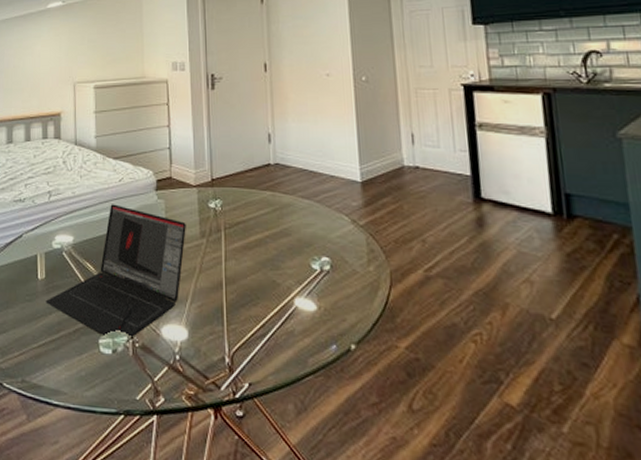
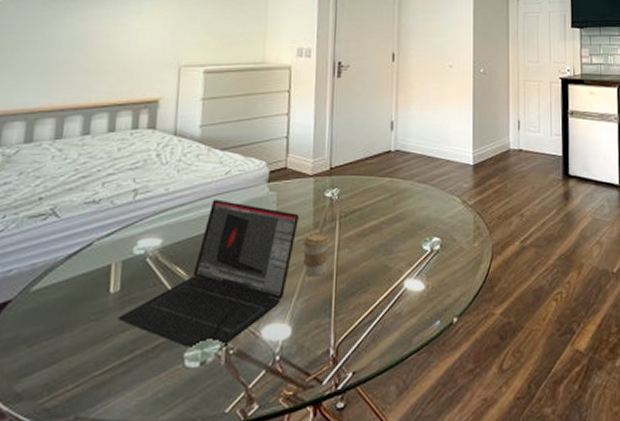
coffee cup: none [192,241,217,285] -> present [303,232,330,277]

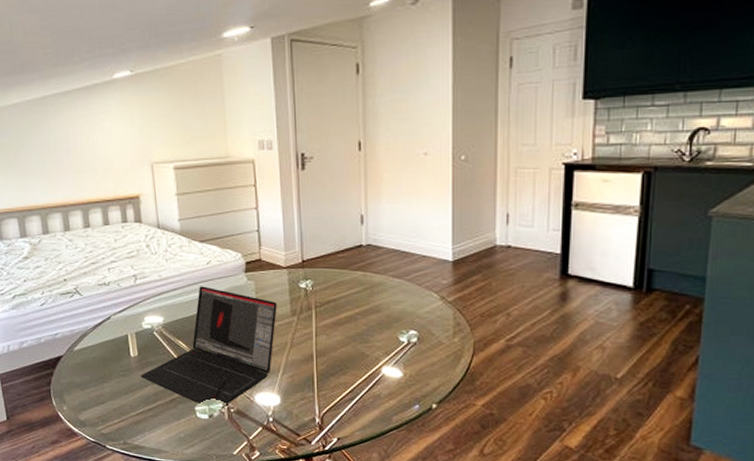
coffee cup: present [303,232,330,277] -> none [283,319,308,357]

